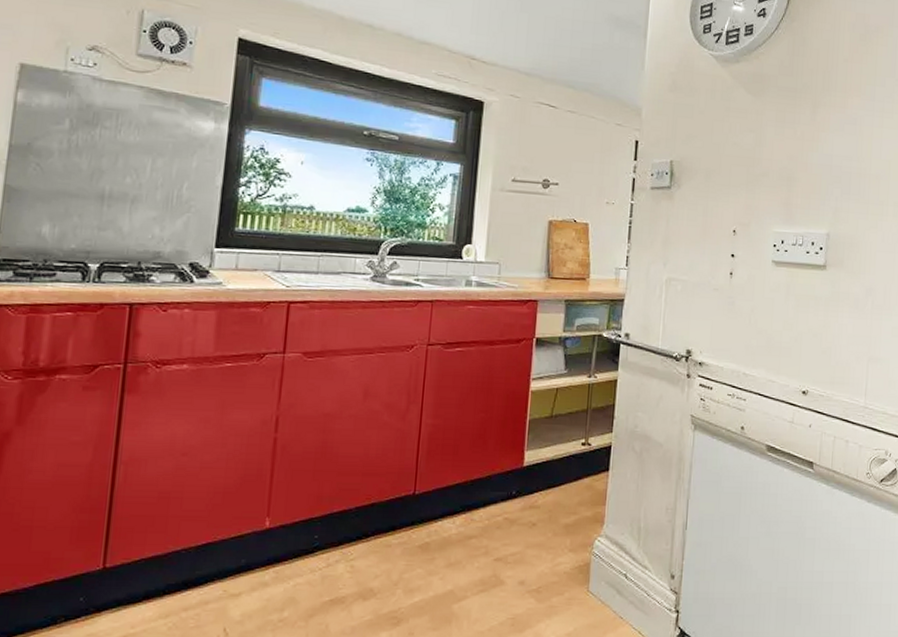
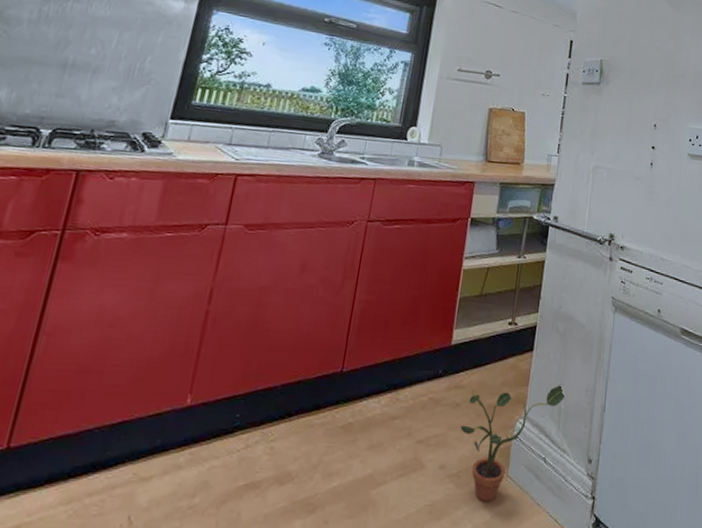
potted plant: none [537,502,645,615] -> present [460,384,566,501]

